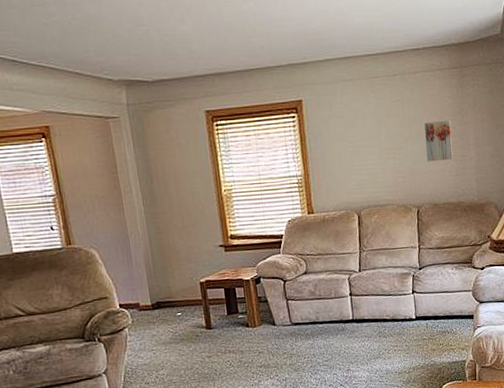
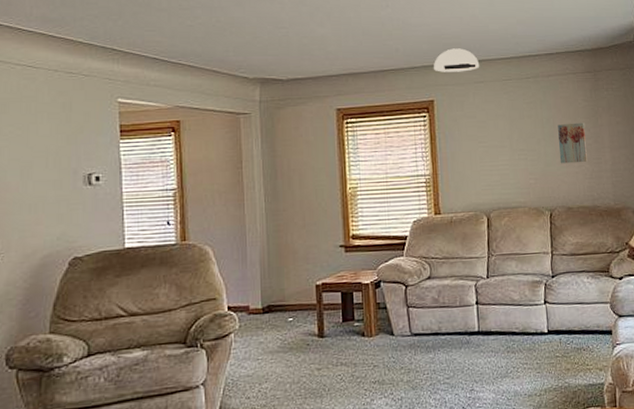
ceiling light: none [300,44,347,71] -> present [434,48,480,72]

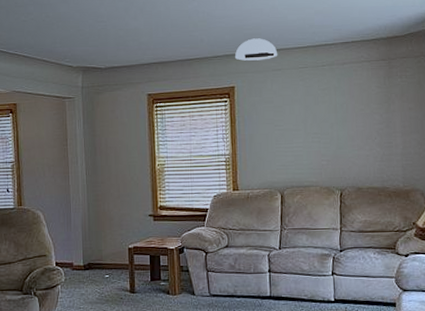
wall art: present [558,122,587,164] -> none [351,108,379,147]

